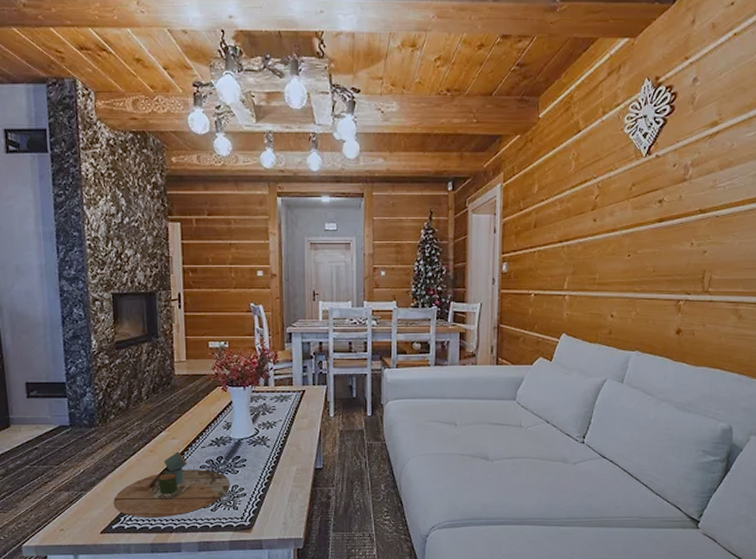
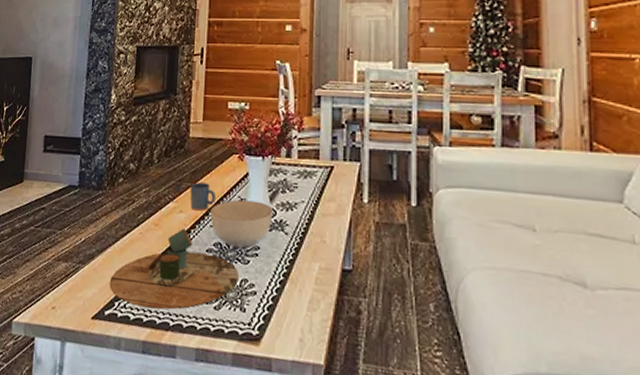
mug: none [180,413,205,436] -> present [190,182,217,211]
bowl: none [201,423,255,462] -> present [210,199,272,249]

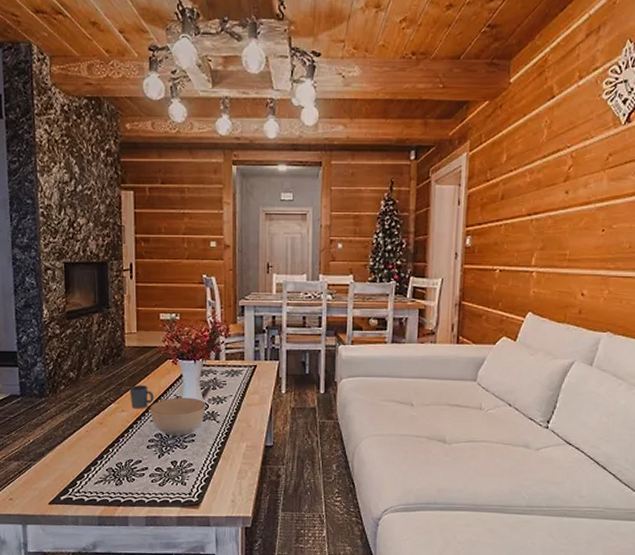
decorative tray: present [109,228,240,310] -> none [62,424,180,491]

